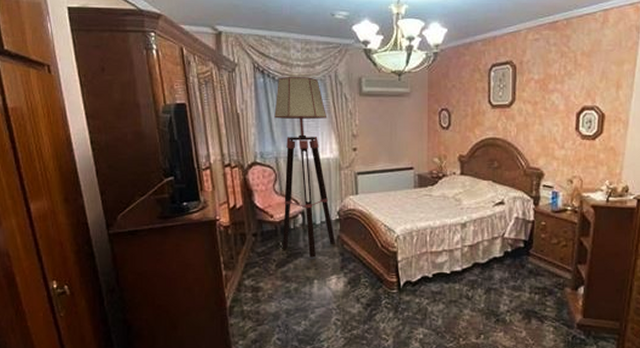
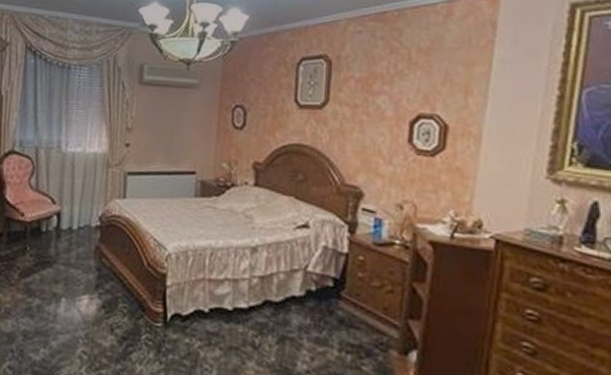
floor lamp: present [274,76,335,257] -> none [29,58,99,270]

